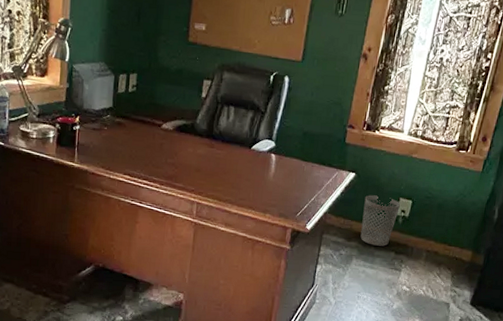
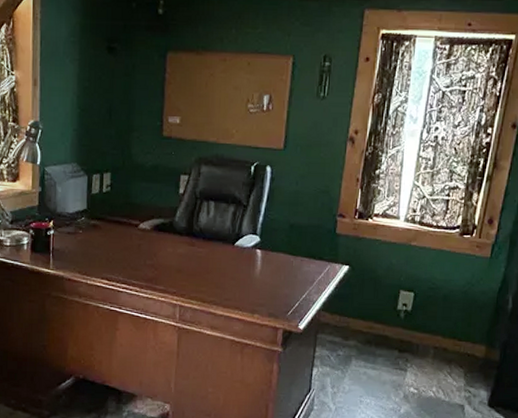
wastebasket: present [360,195,400,246] -> none [359,288,401,344]

